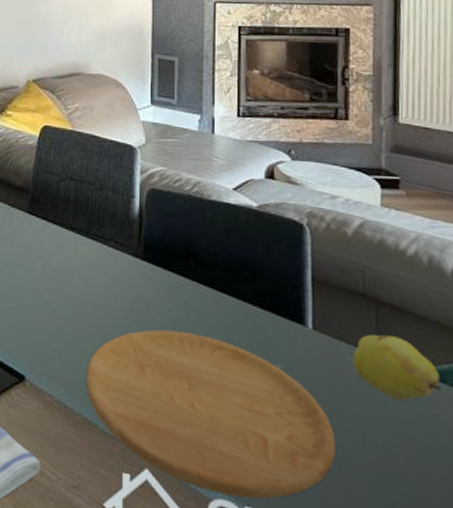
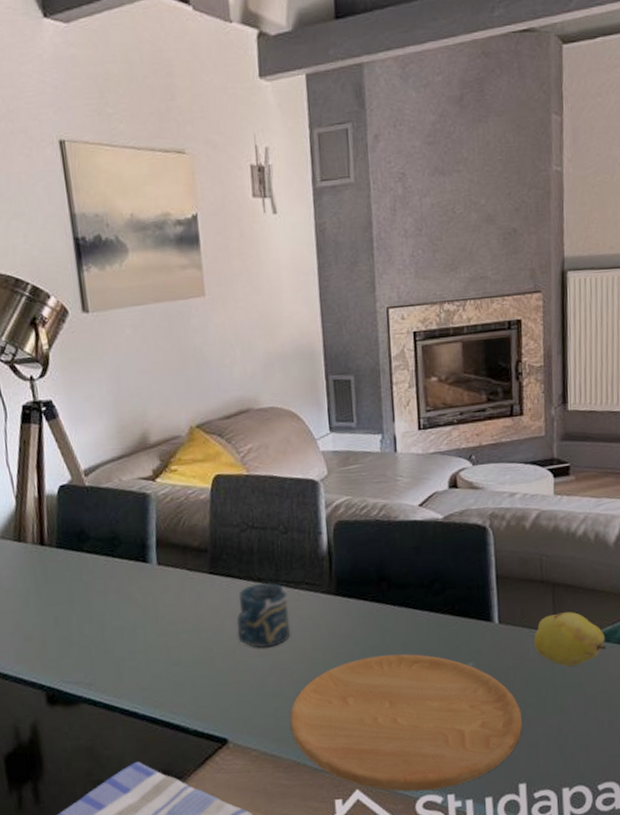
cup: none [46,232,96,296] -> present [236,583,291,648]

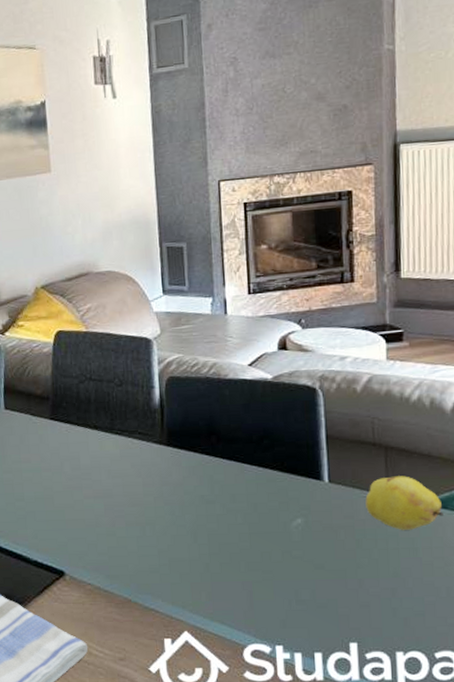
cup: present [236,583,291,648] -> none [74,431,124,490]
cutting board: present [290,654,523,792] -> none [122,505,354,640]

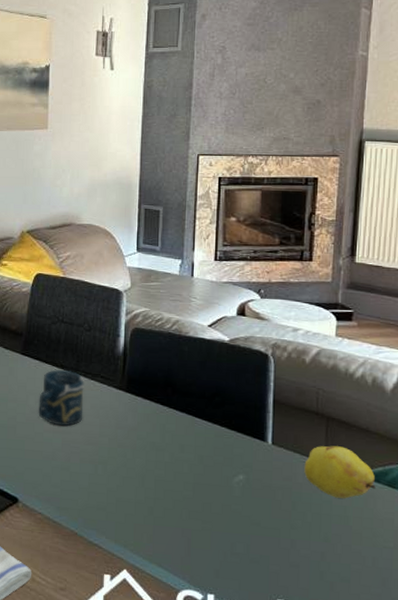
cup: none [74,431,124,490] -> present [38,370,84,426]

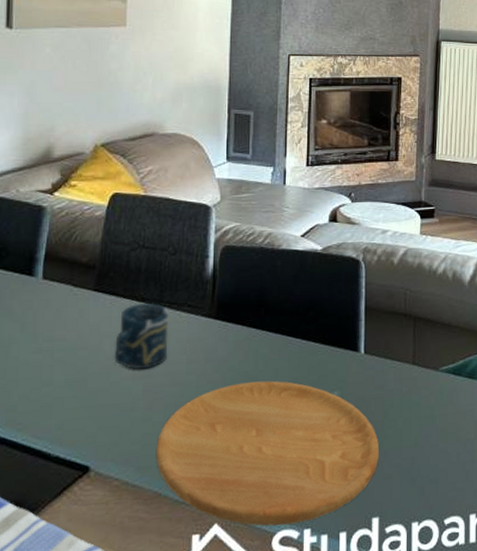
cutting board: none [72,451,287,588] -> present [155,380,380,527]
fruit: present [304,446,376,499] -> none [395,345,458,399]

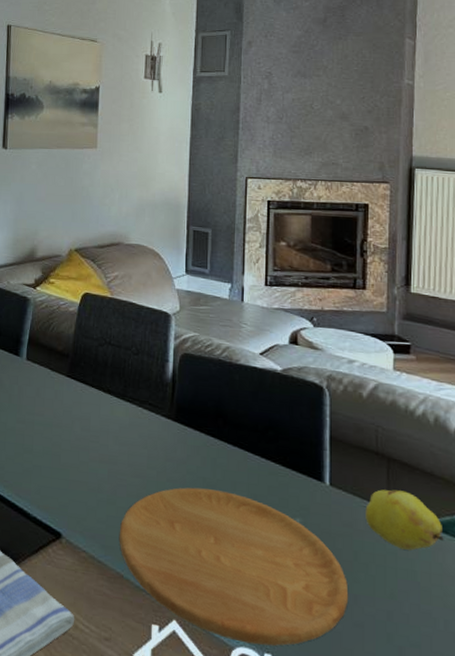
cup: present [115,303,169,370] -> none [84,394,132,456]
fruit: none [395,345,458,399] -> present [365,489,444,550]

